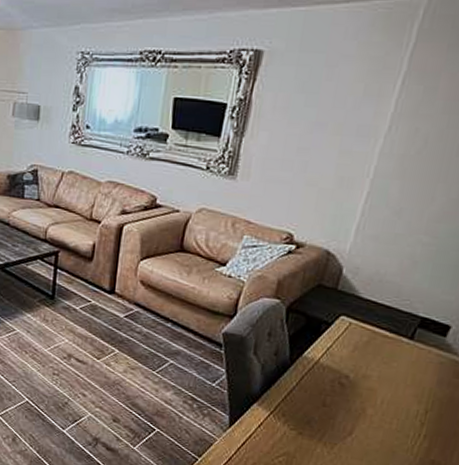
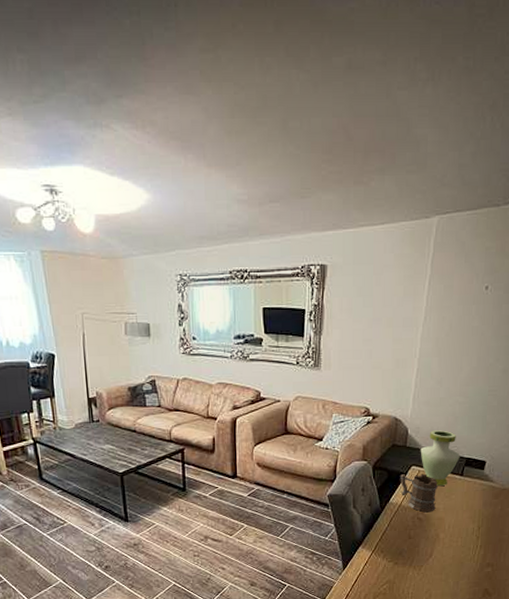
mug: none [320,324,375,378] -> present [400,473,438,513]
vase: none [355,274,413,348] -> present [420,430,460,486]

